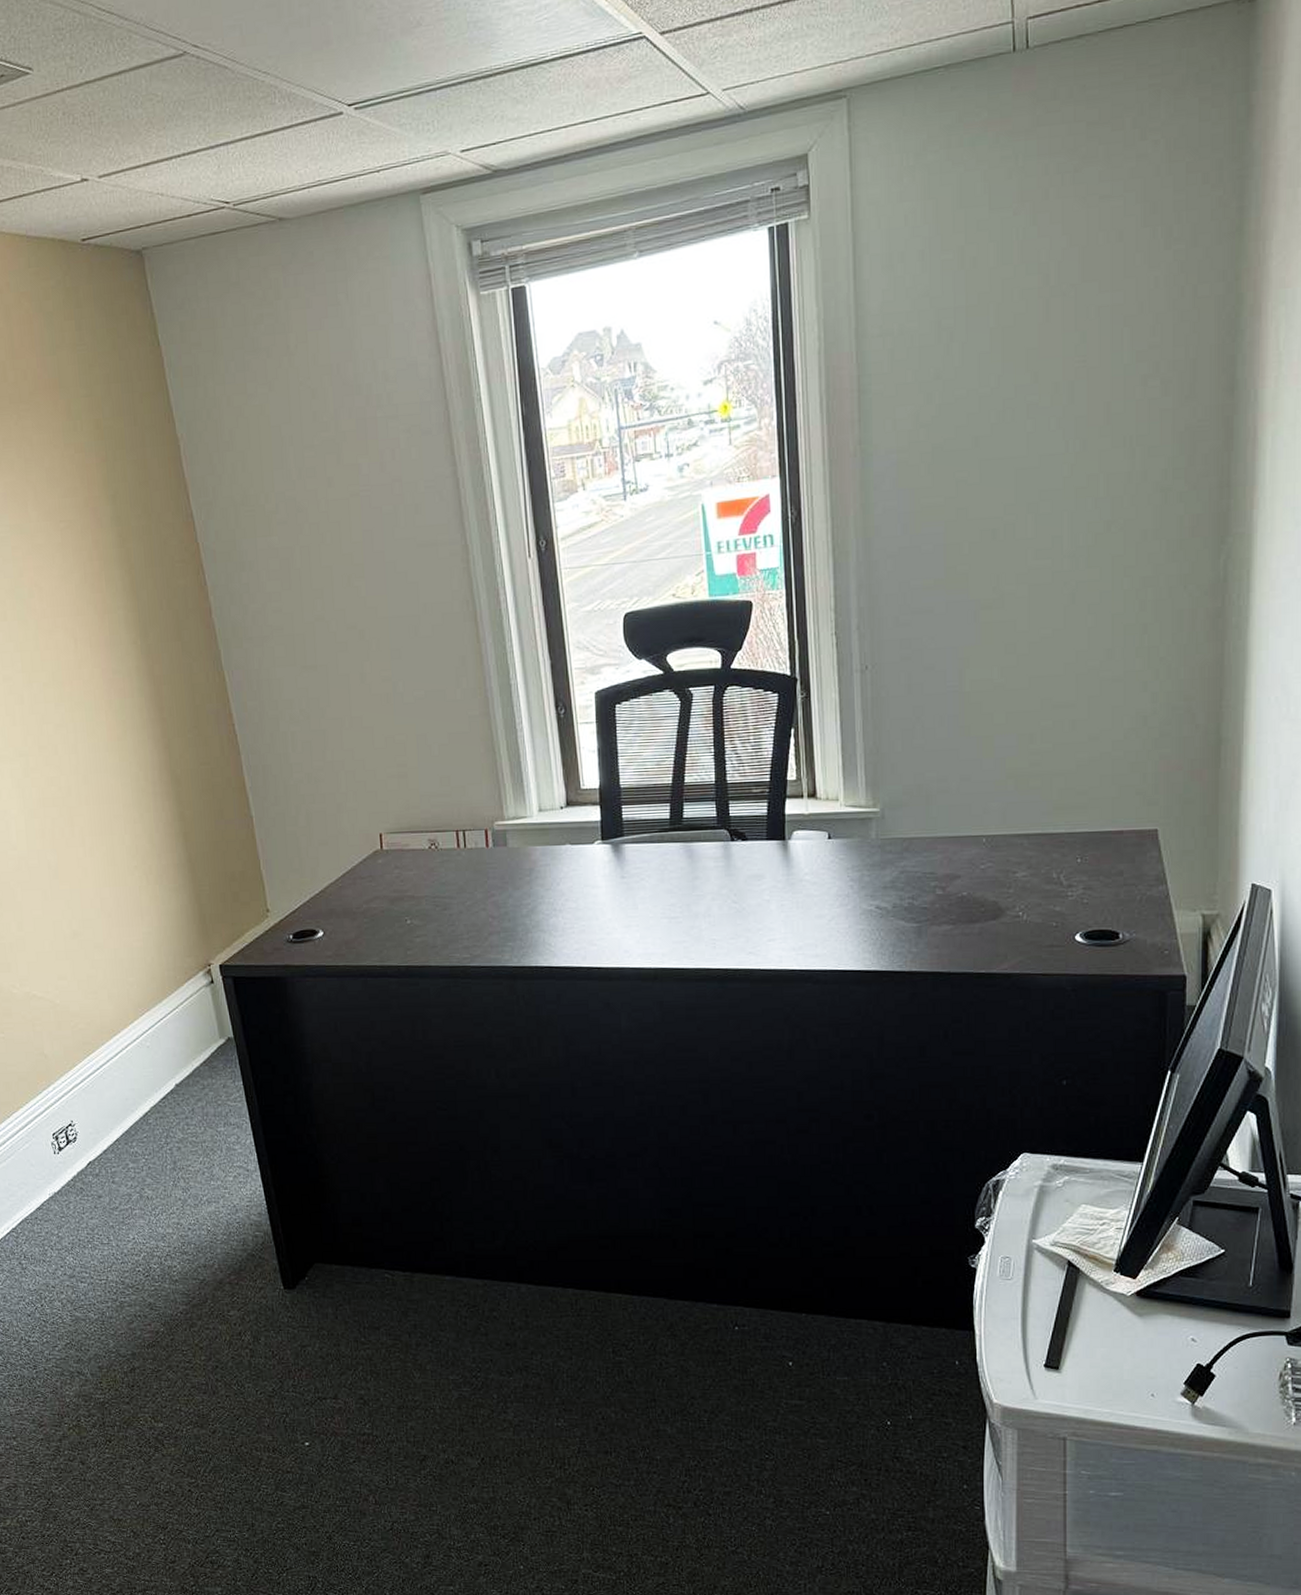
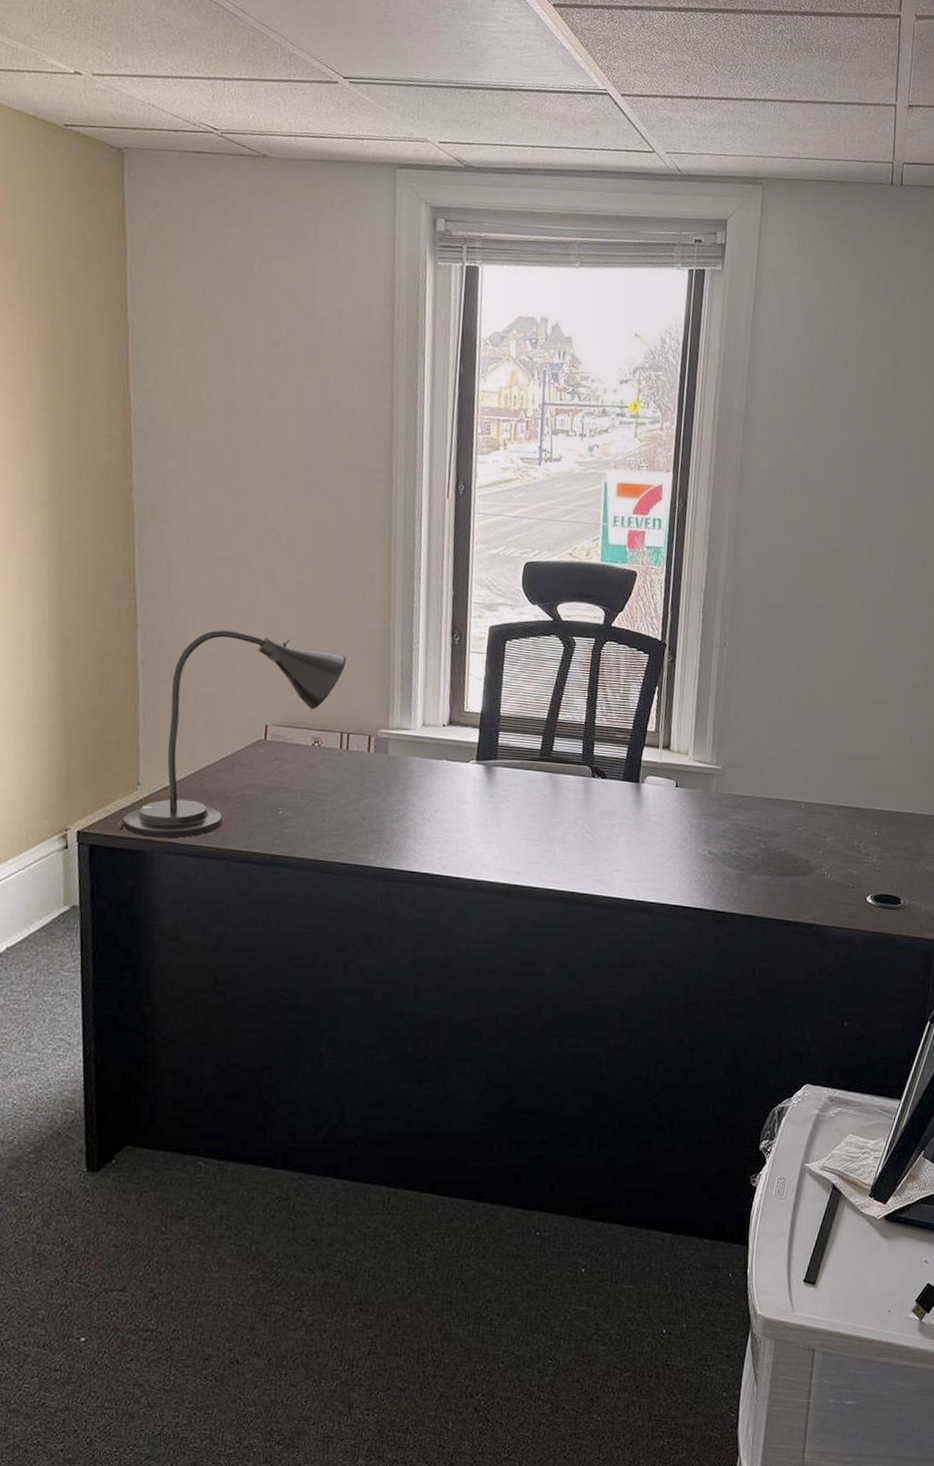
desk lamp: none [255,741,450,963] -> present [117,629,347,839]

